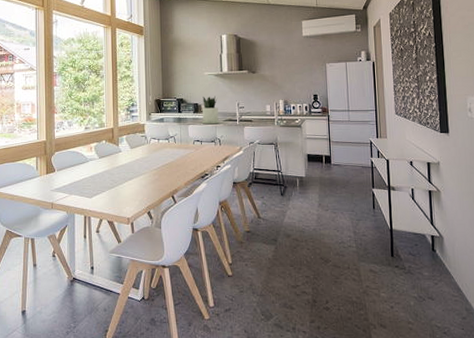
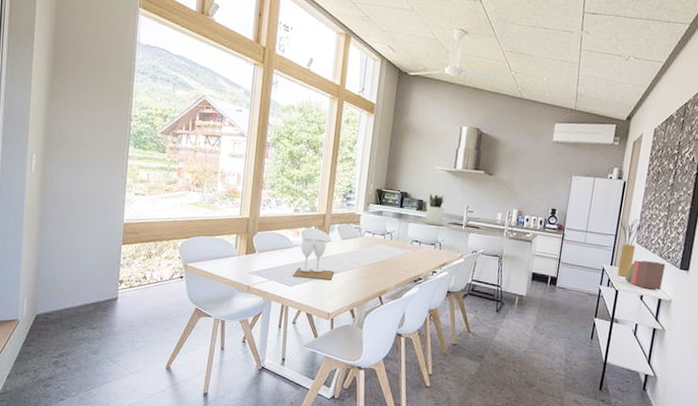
wineglass: none [91,152,127,188] -> present [293,238,334,280]
vase: none [376,90,402,147] -> present [617,217,649,277]
books: none [392,129,427,155] -> present [624,260,666,291]

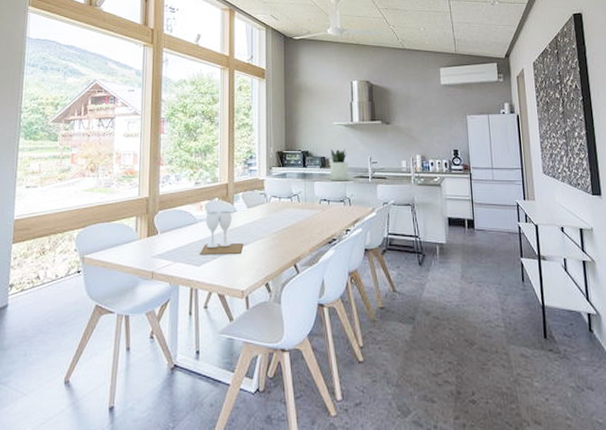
vase: present [617,217,649,277] -> none [522,147,549,210]
books: present [624,260,666,291] -> none [541,191,579,220]

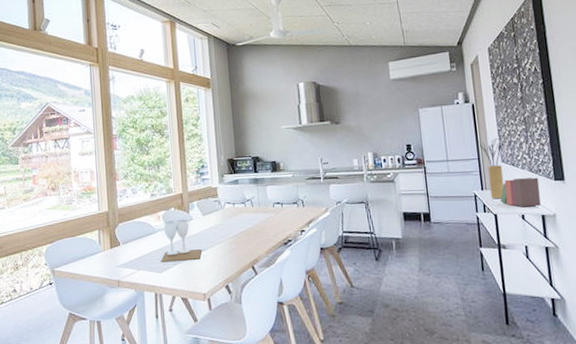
planter: present [329,148,350,182] -> none [281,151,302,185]
vase: none [522,147,549,210] -> present [478,135,507,199]
books: none [541,191,579,220] -> present [500,177,541,208]

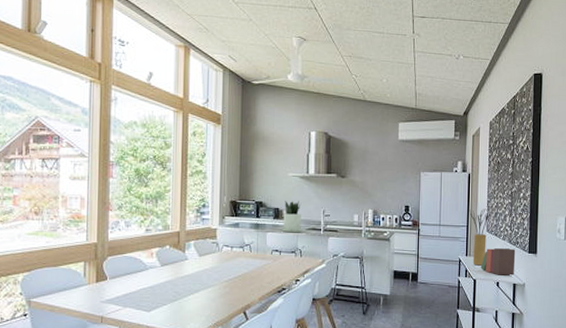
wineglass: present [161,220,201,262] -> none [150,259,193,301]
planter: none [281,151,302,185] -> present [282,200,302,233]

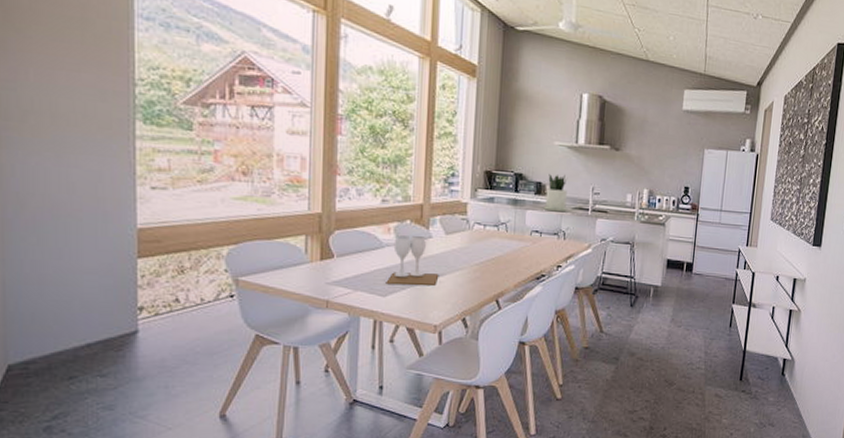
wineglass: none [150,259,193,301] -> present [386,235,438,285]
vase: present [469,206,495,266] -> none [753,192,782,258]
books: present [480,248,516,276] -> none [760,239,800,269]

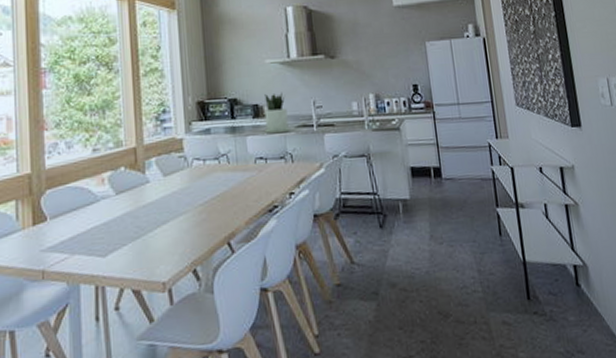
wineglass: present [386,235,438,285] -> none [104,183,161,241]

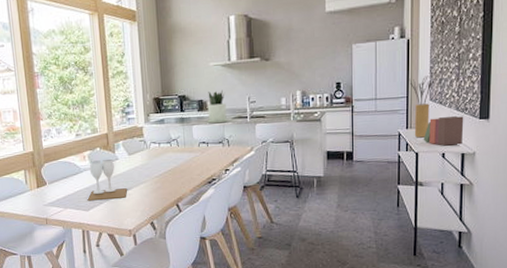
wineglass: none [104,183,161,241] -> present [87,159,127,200]
vase: none [491,74,521,150] -> present [409,72,439,138]
books: none [516,123,559,159] -> present [423,116,464,146]

